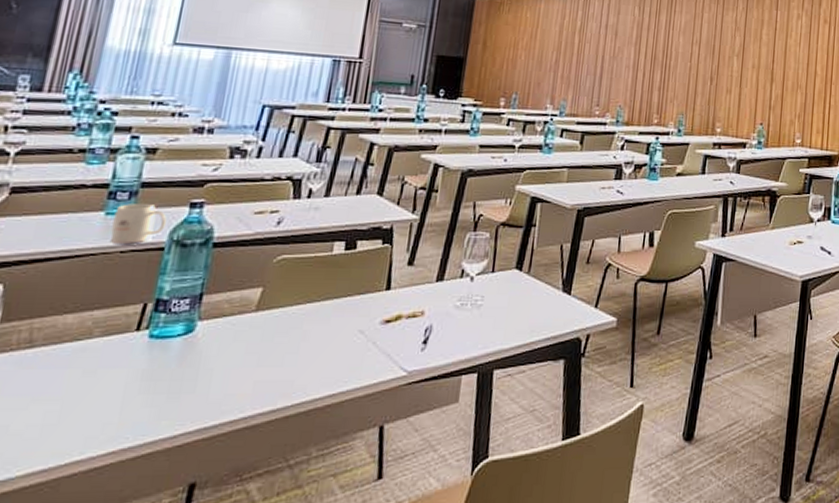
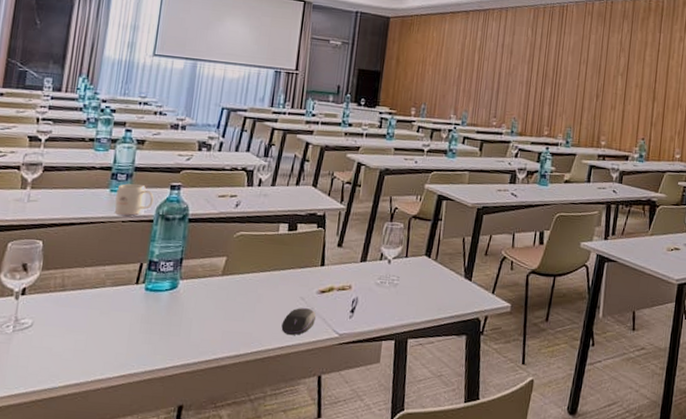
computer mouse: none [333,342,380,378] -> present [281,307,317,335]

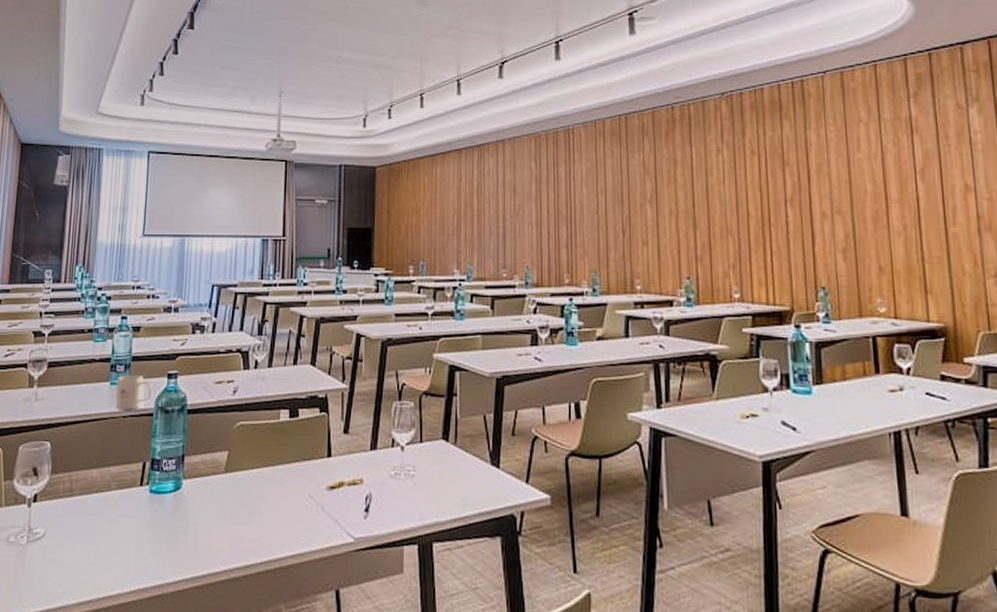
computer mouse: present [281,307,317,335] -> none [291,507,328,541]

